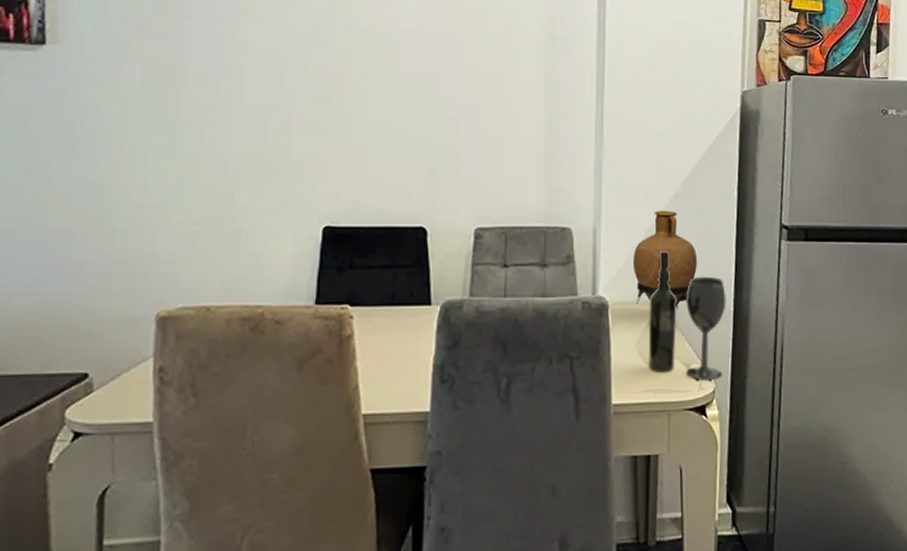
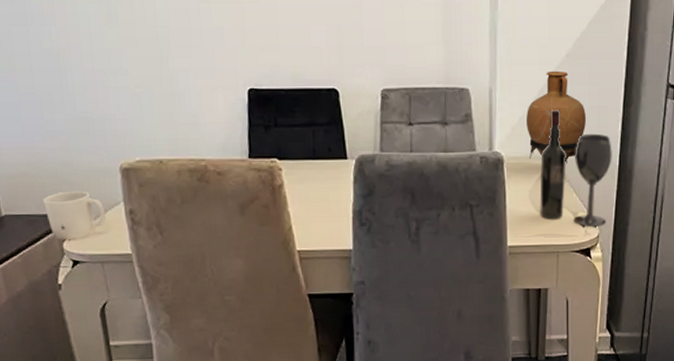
mug: none [49,344,129,407] -> present [43,191,106,241]

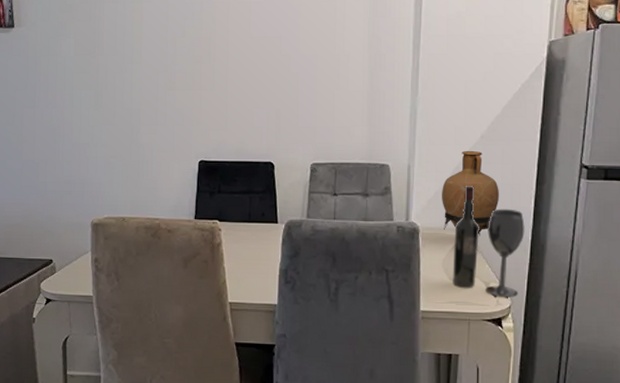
mug: present [43,191,106,241] -> none [30,240,76,282]

